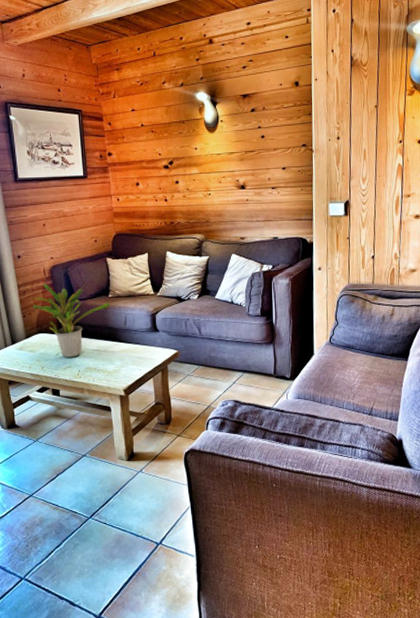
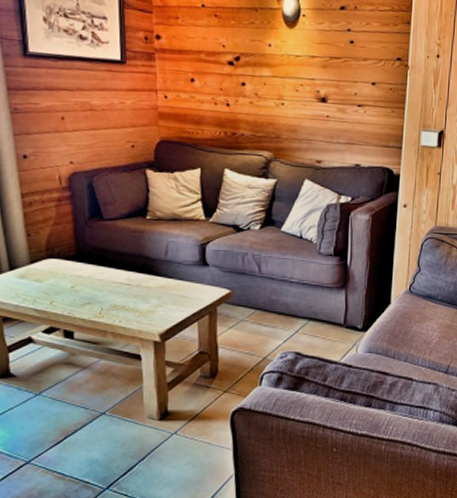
potted plant: present [31,284,110,358] -> none [39,195,148,292]

